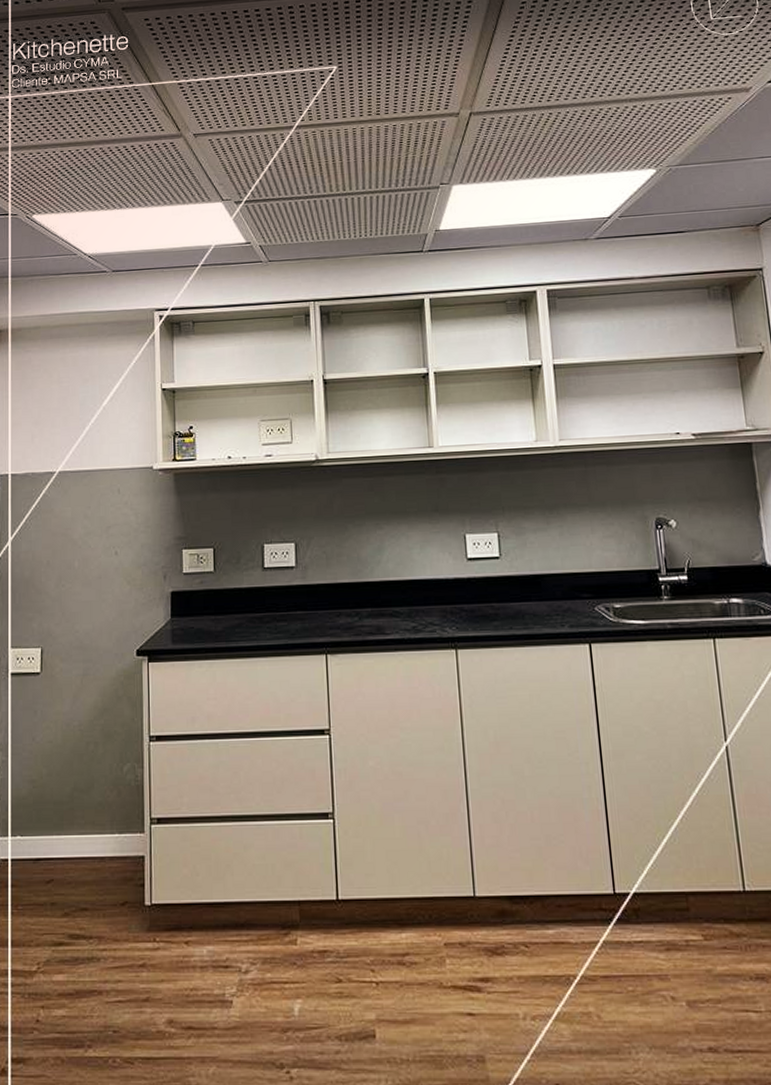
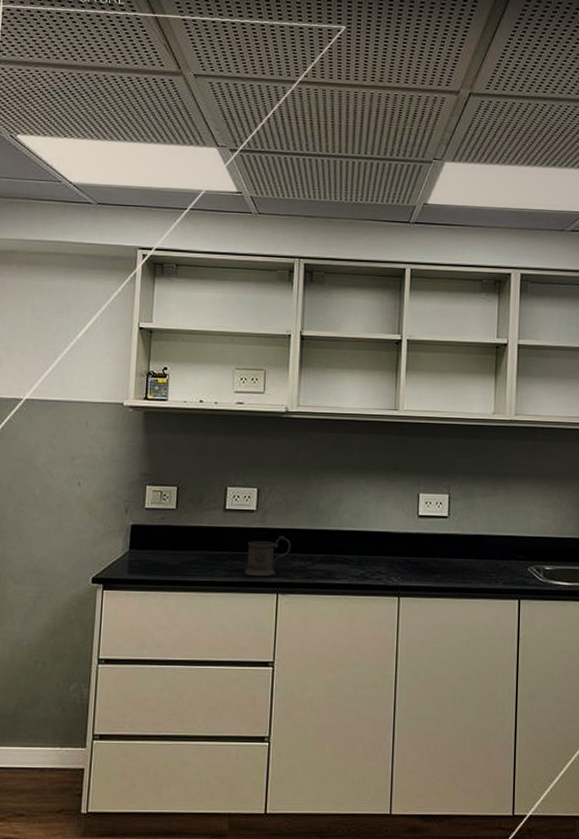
mug: none [289,592,336,638] -> present [244,536,292,577]

